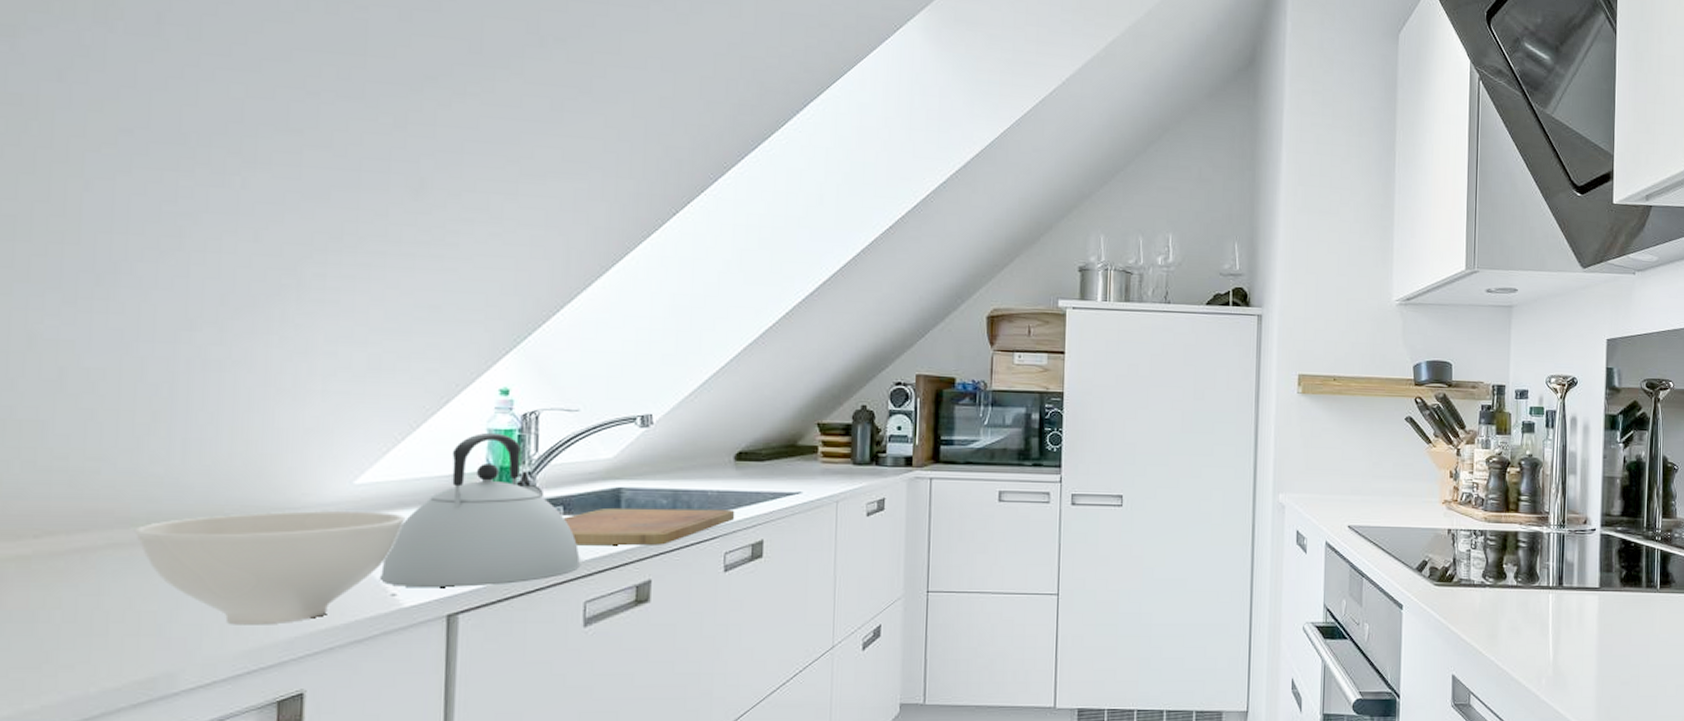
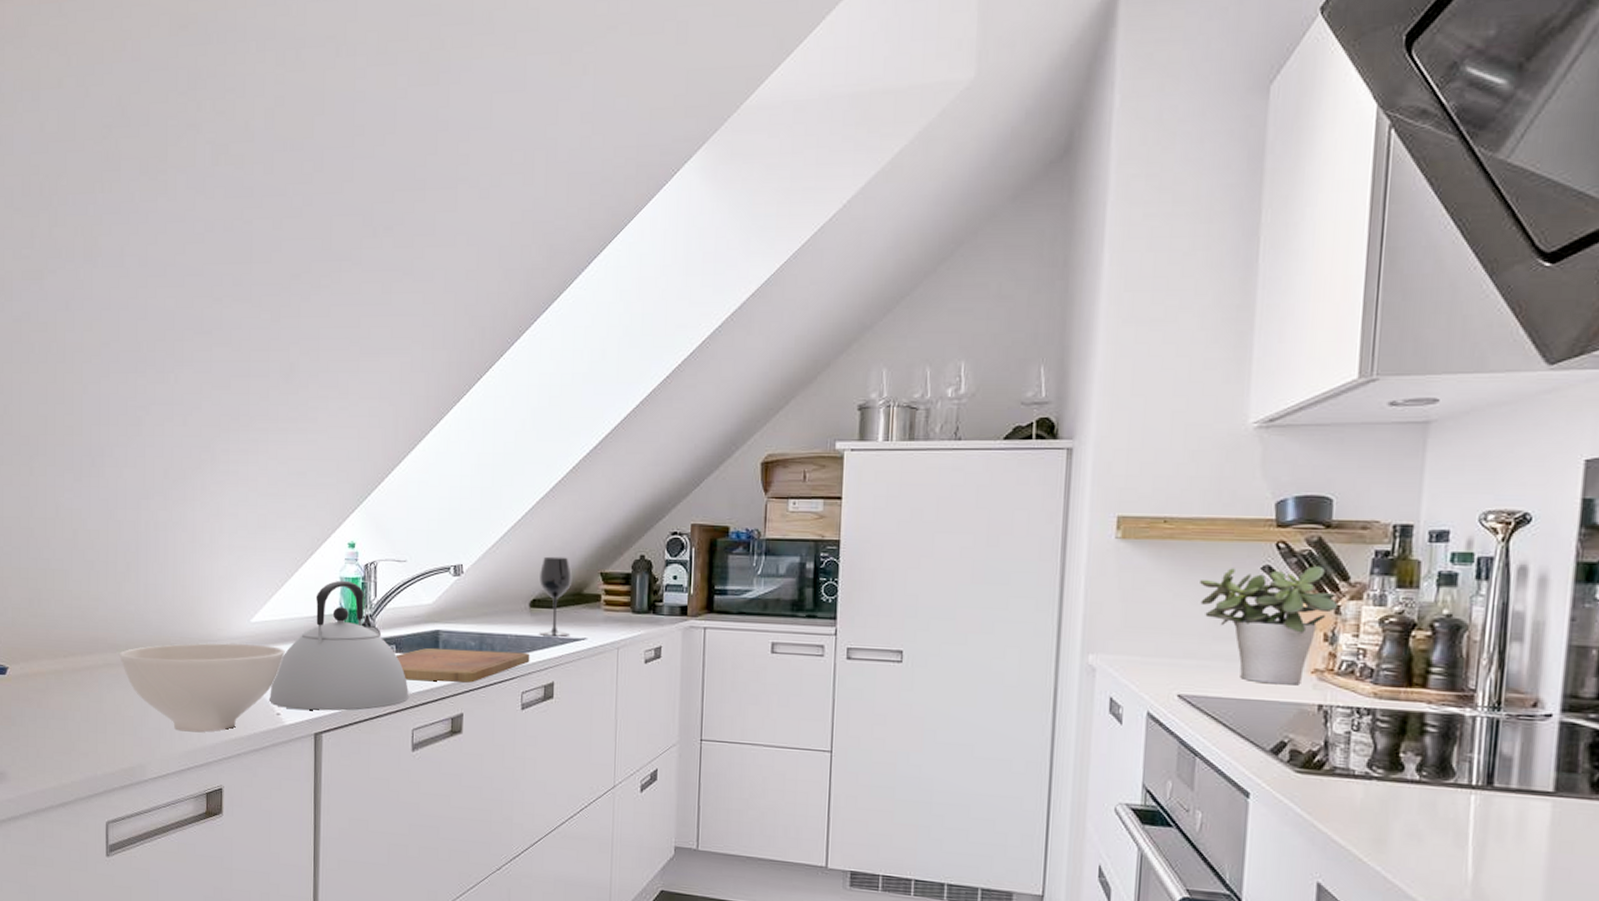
wineglass: none [745,406,786,491] -> present [538,556,573,637]
potted plant: none [1362,417,1459,514] -> present [1200,566,1339,686]

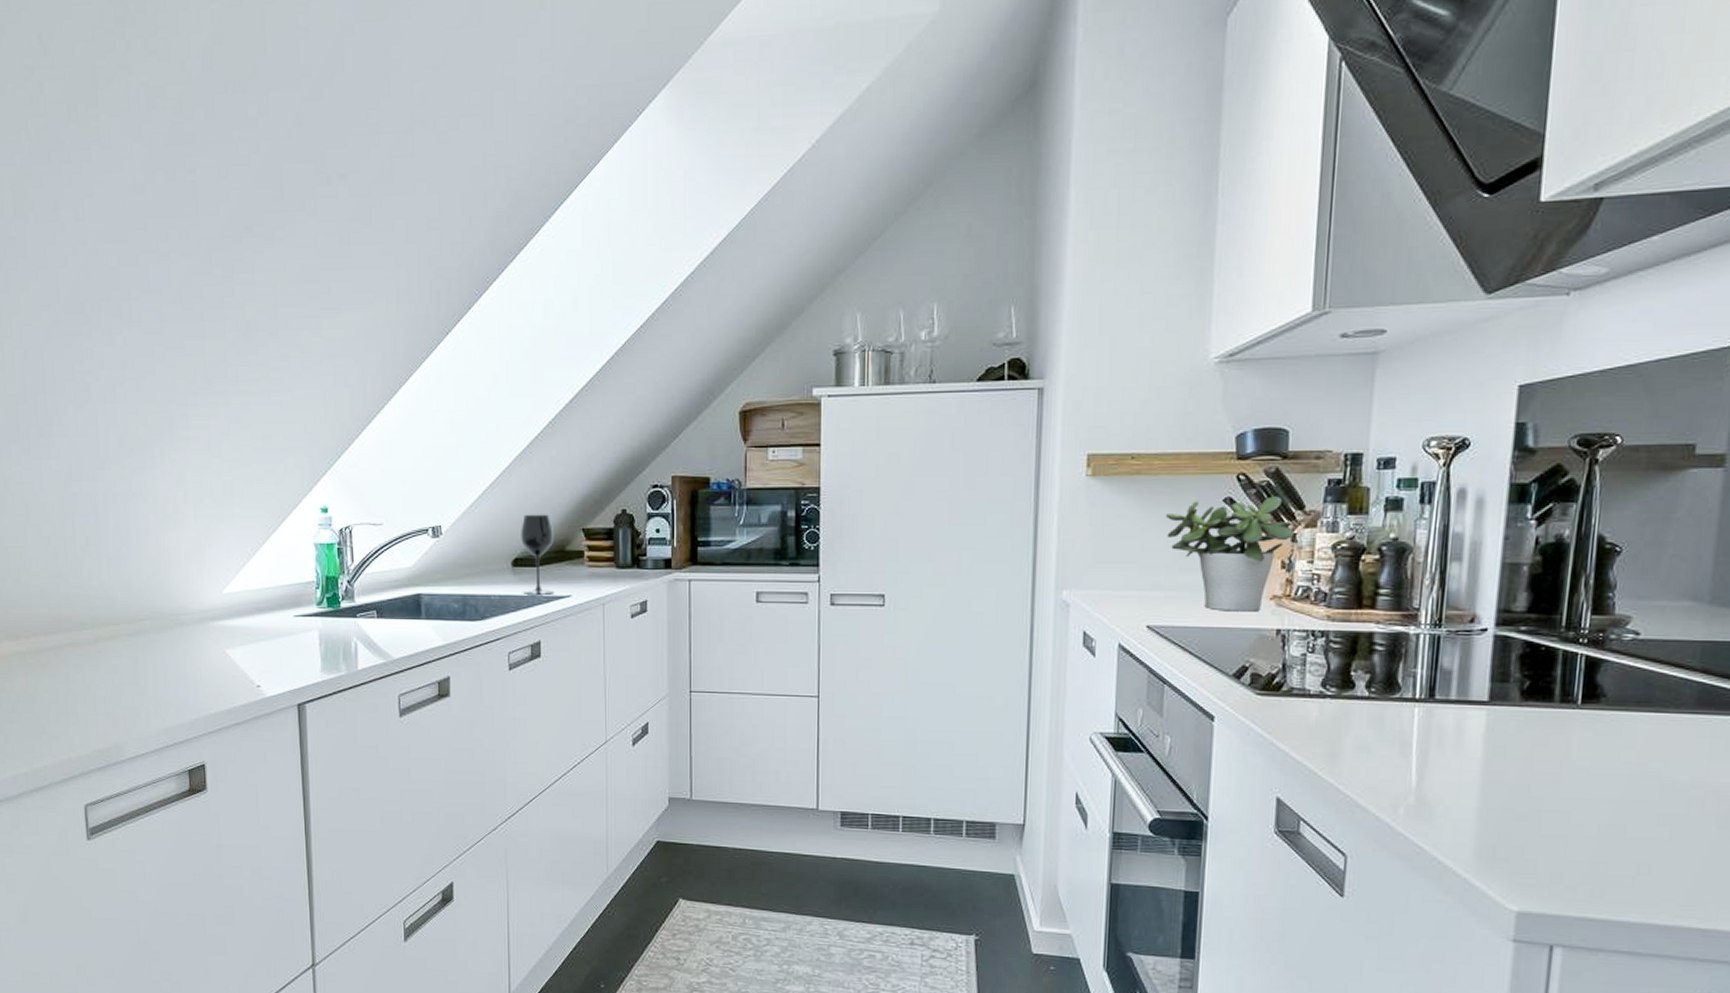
bowl: present [118,643,285,732] -> none [84,616,261,709]
kettle: present [268,580,410,711] -> none [247,546,394,681]
cutting board: present [395,647,530,684] -> none [377,611,515,647]

